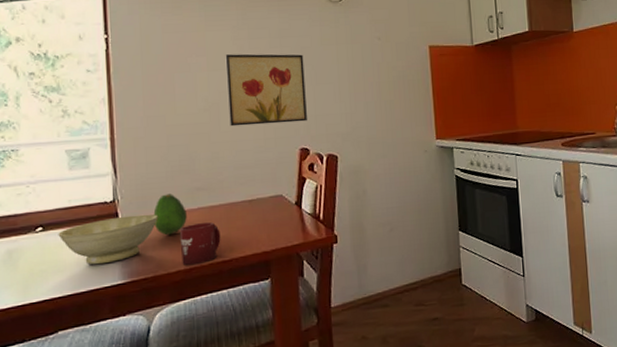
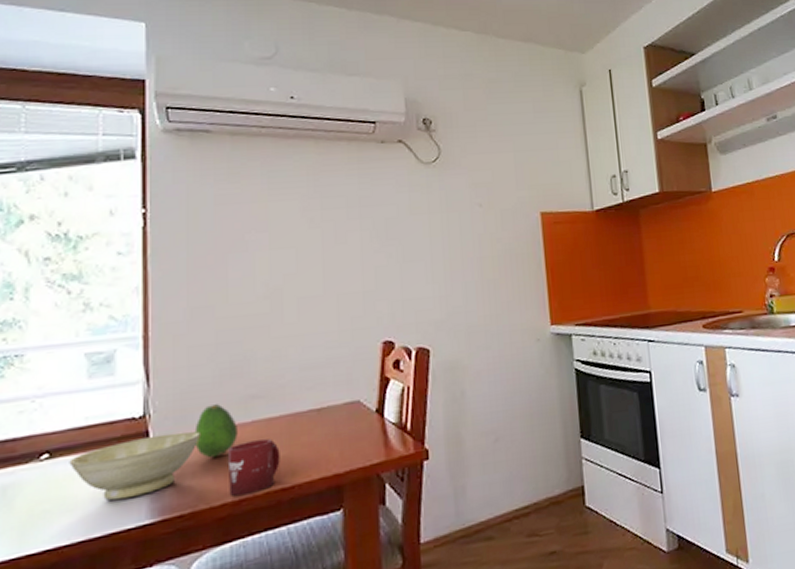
wall art: present [225,54,307,127] -> none [291,226,392,317]

